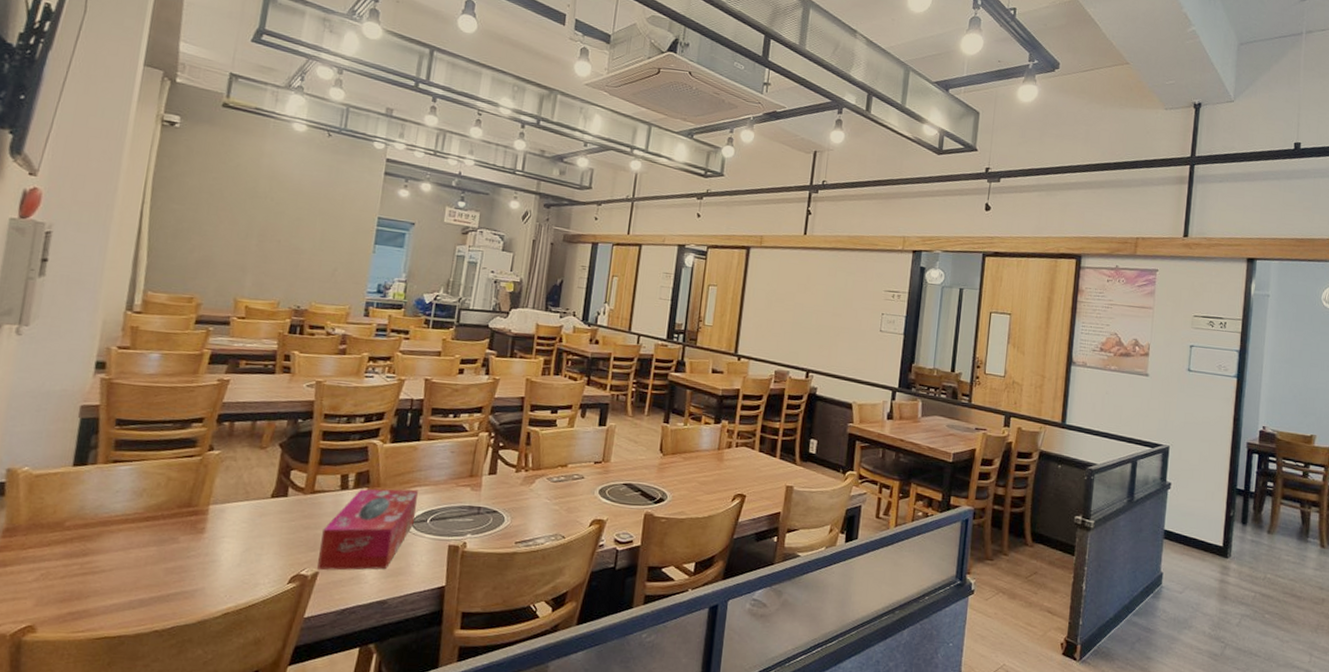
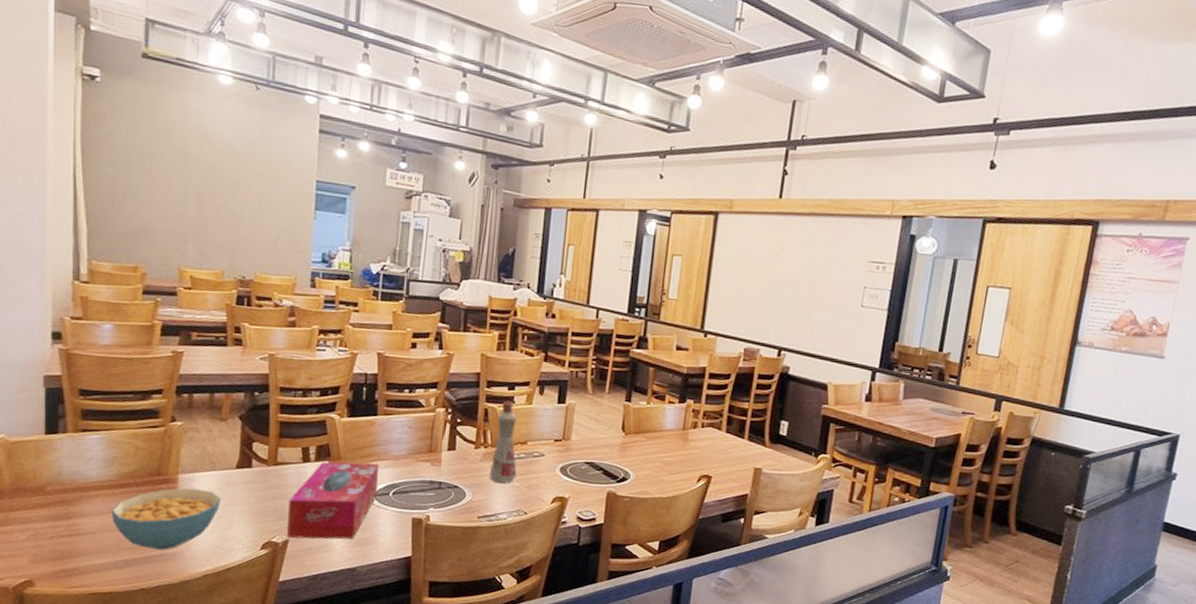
cereal bowl: none [132,519,251,587] -> present [111,488,221,550]
bottle: none [528,424,558,507] -> present [489,400,517,483]

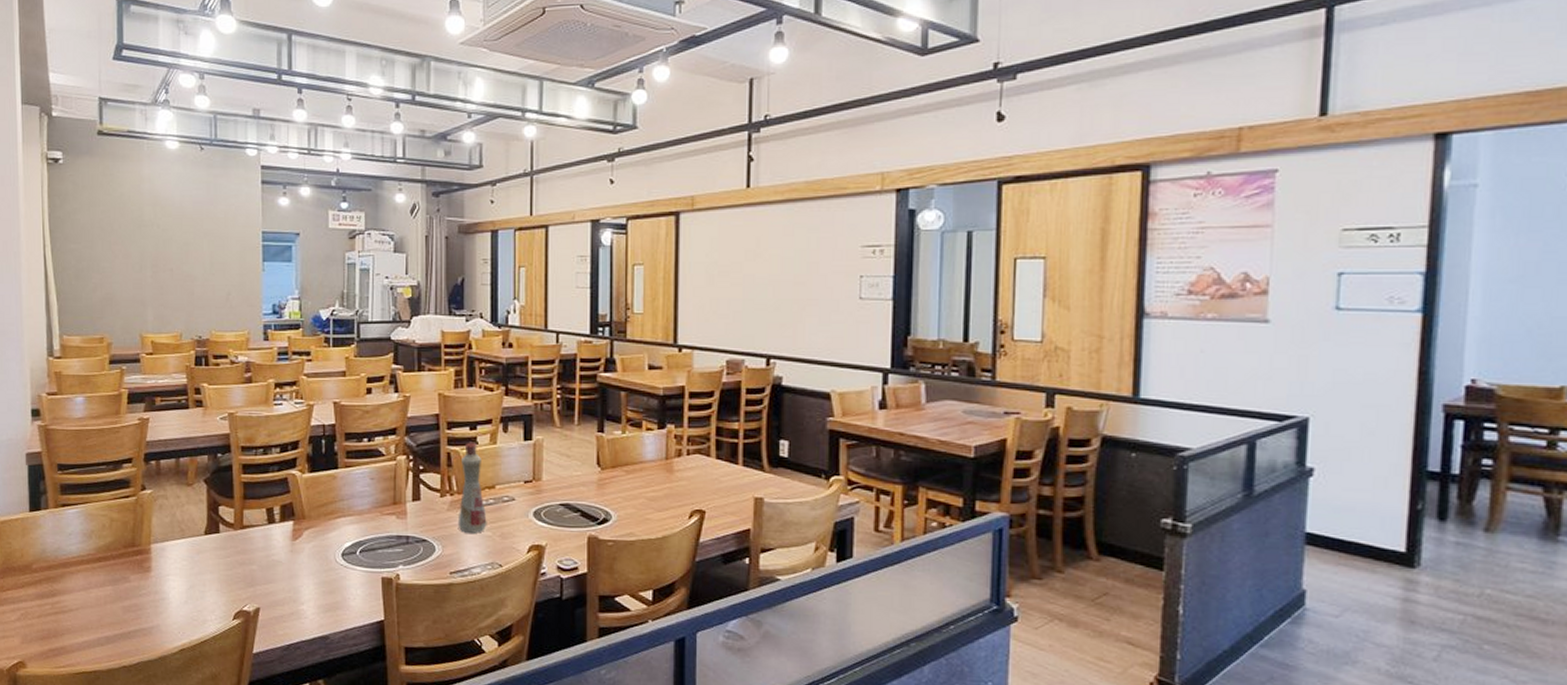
cereal bowl: present [111,488,221,550] -> none [91,558,192,624]
tissue box: present [287,461,379,539] -> none [257,520,343,606]

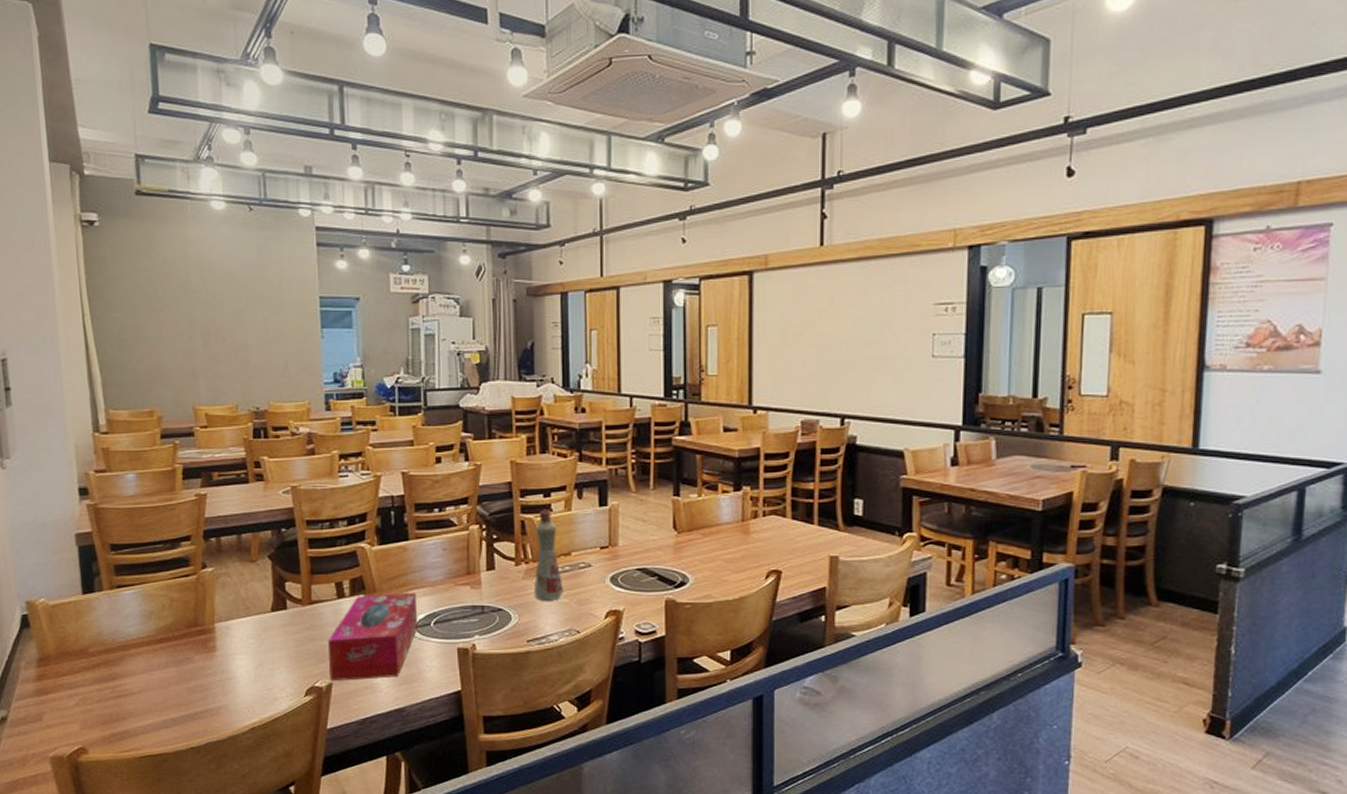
tissue box: none [257,520,343,606] -> present [328,592,417,682]

